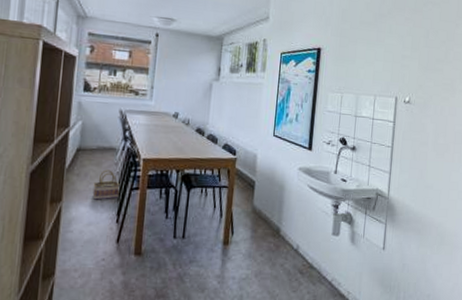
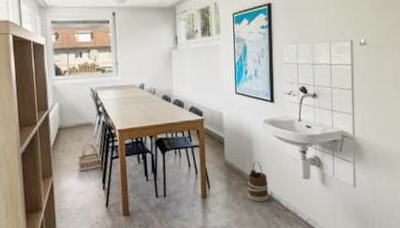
wooden bucket: none [272,210,296,256] -> present [247,160,269,202]

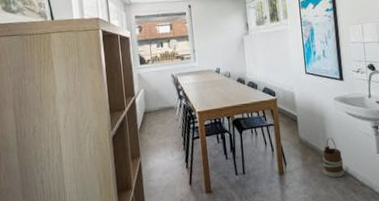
basket: present [77,143,102,172] -> none [162,125,184,152]

